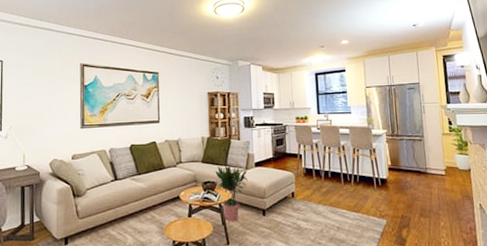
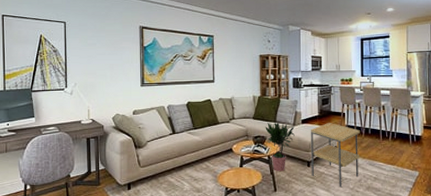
side table: none [265,165,321,239] -> present [311,122,360,188]

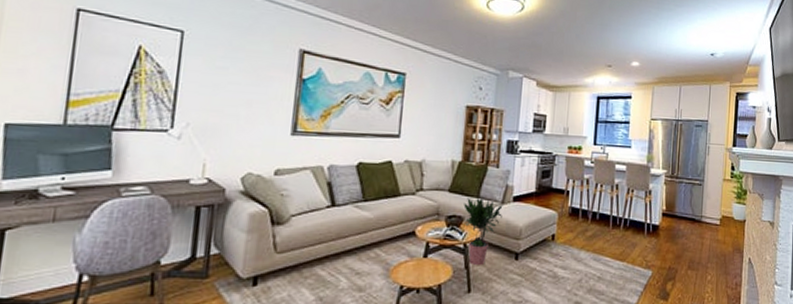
side table: present [311,122,360,188] -> none [519,201,586,289]

